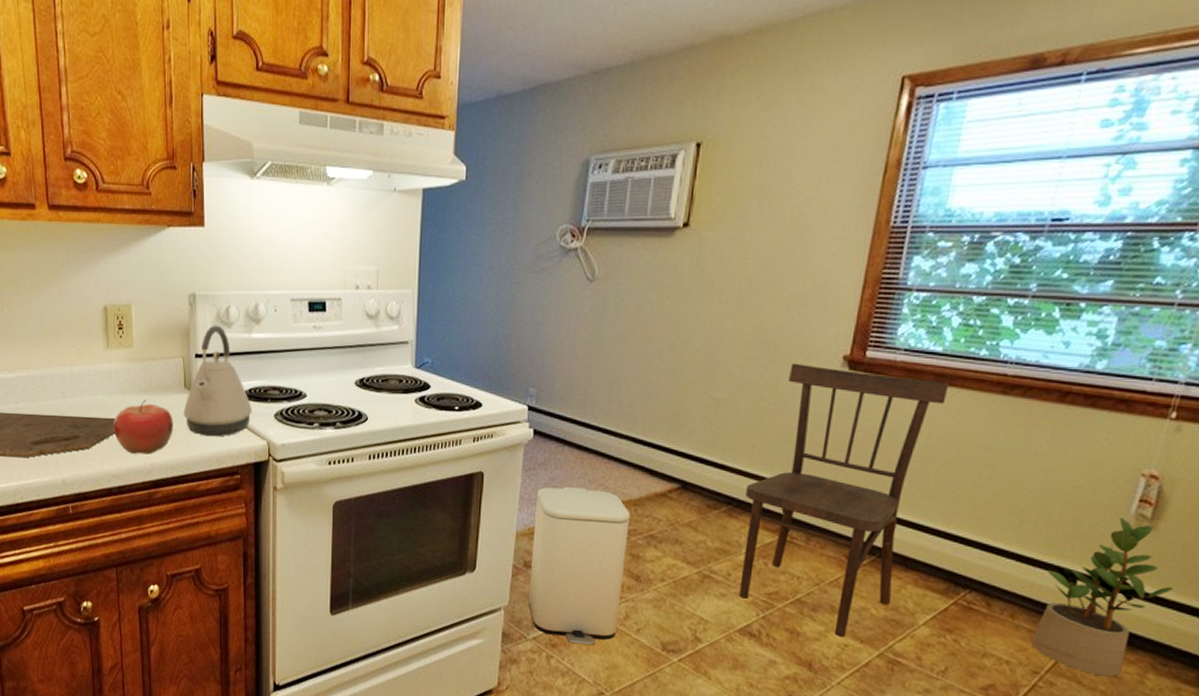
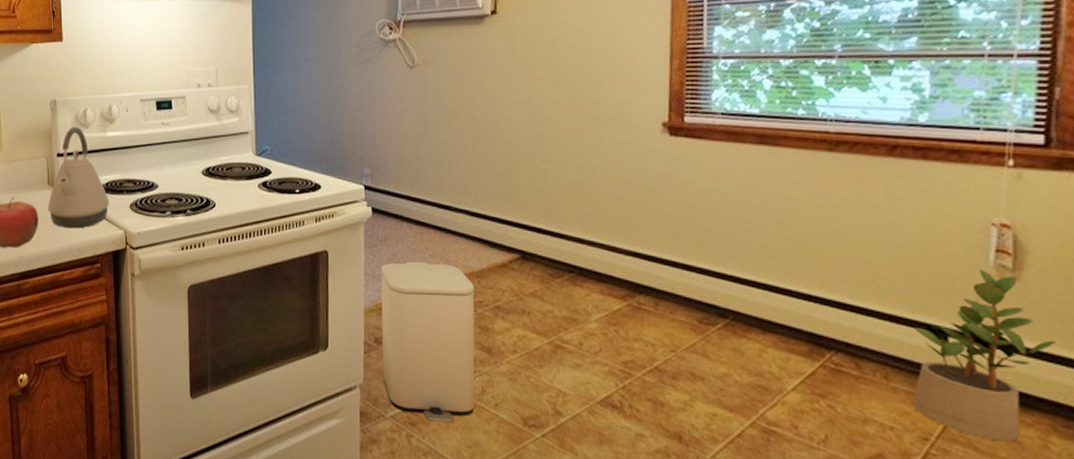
dining chair: present [739,363,950,638] -> none [586,132,773,407]

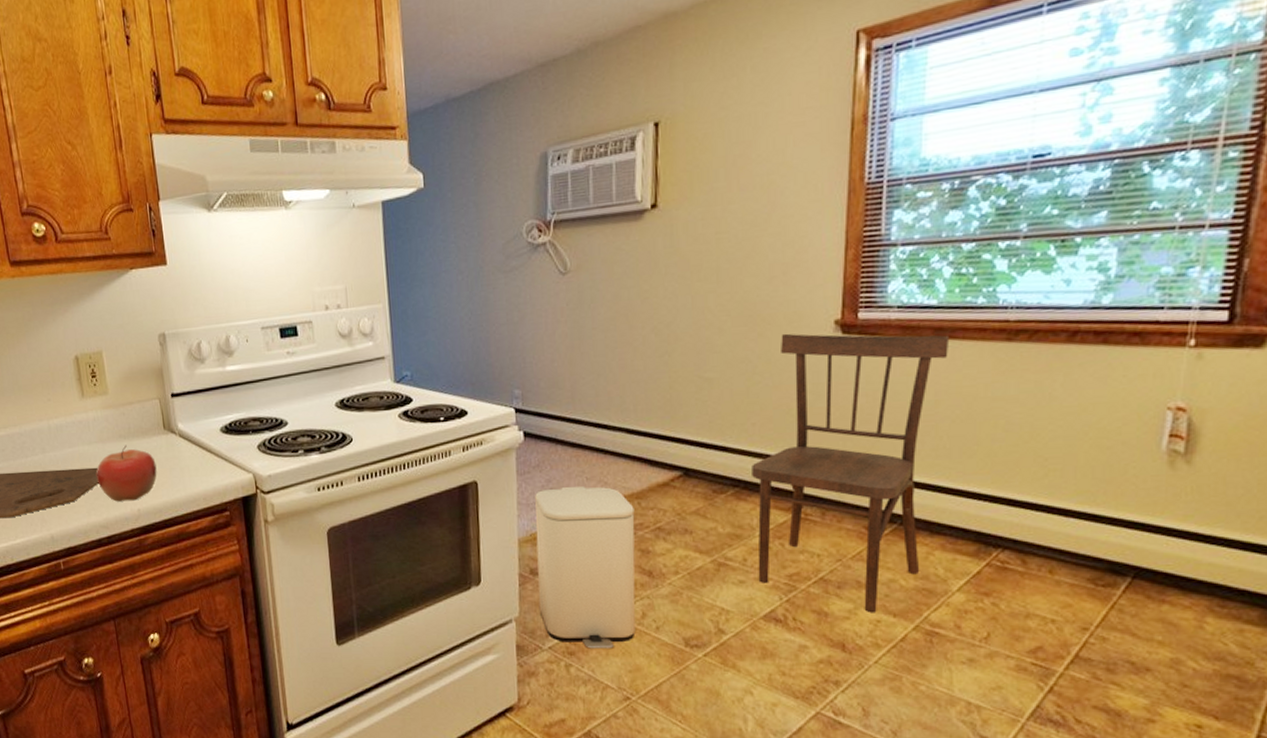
kettle: present [47,126,109,229] -> none [165,362,235,476]
dining chair: none [586,132,773,407] -> present [752,333,950,613]
potted plant: present [912,270,1055,442] -> none [1075,456,1219,626]

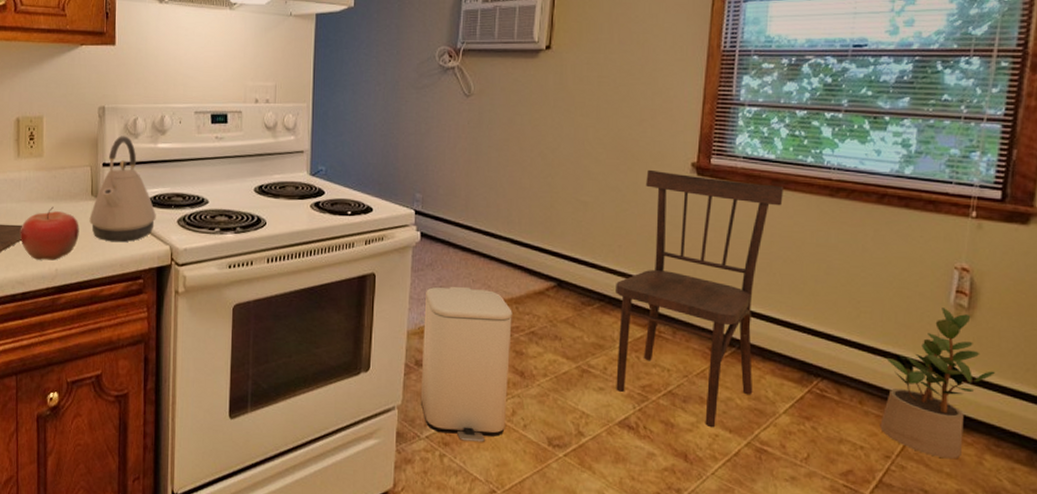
kettle: none [165,362,235,476] -> present [89,136,156,243]
potted plant: none [1075,456,1219,626] -> present [880,308,995,459]

